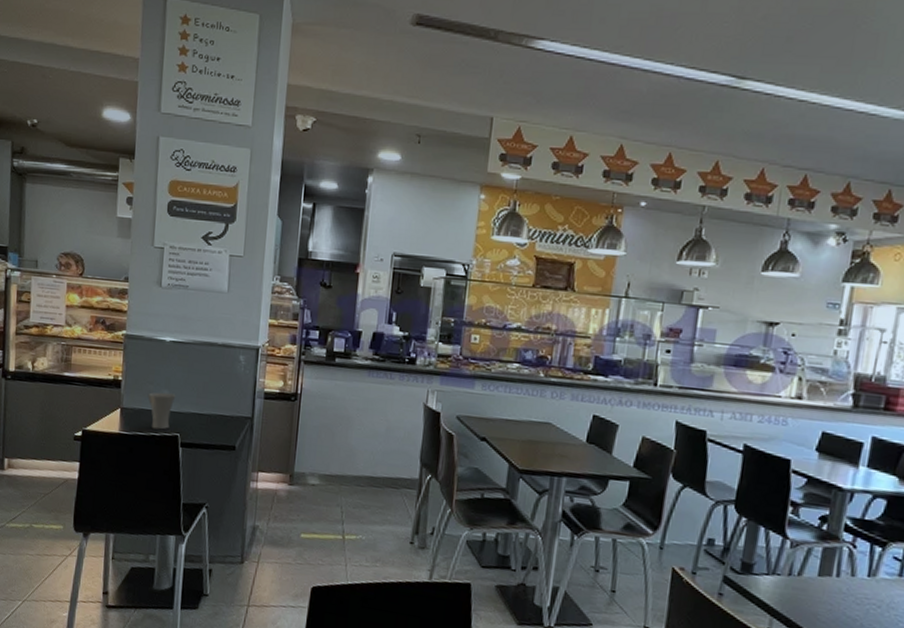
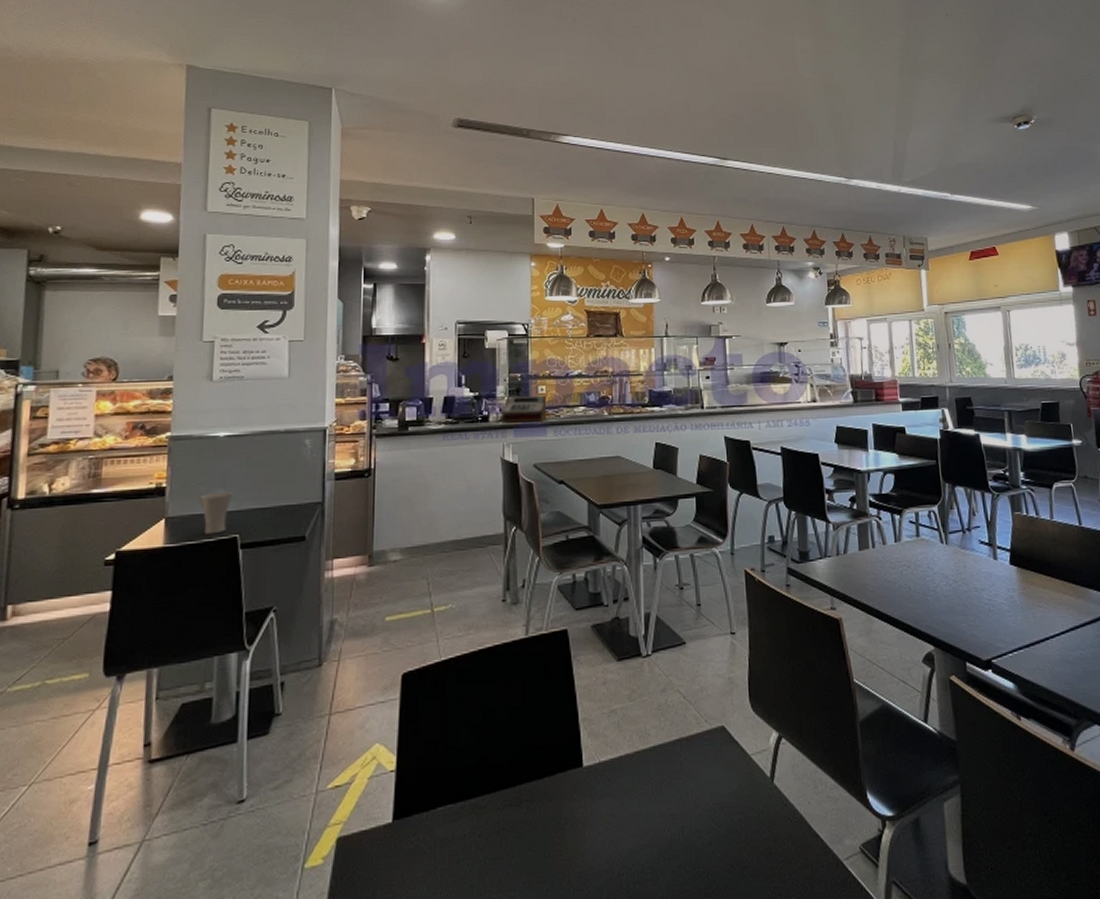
cash register: none [428,340,480,375] -> present [501,395,547,425]

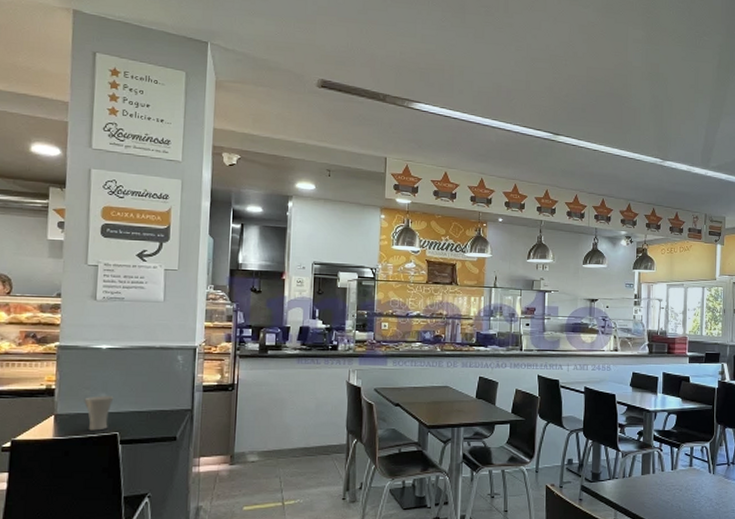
cash register: present [501,395,547,425] -> none [348,329,389,354]

